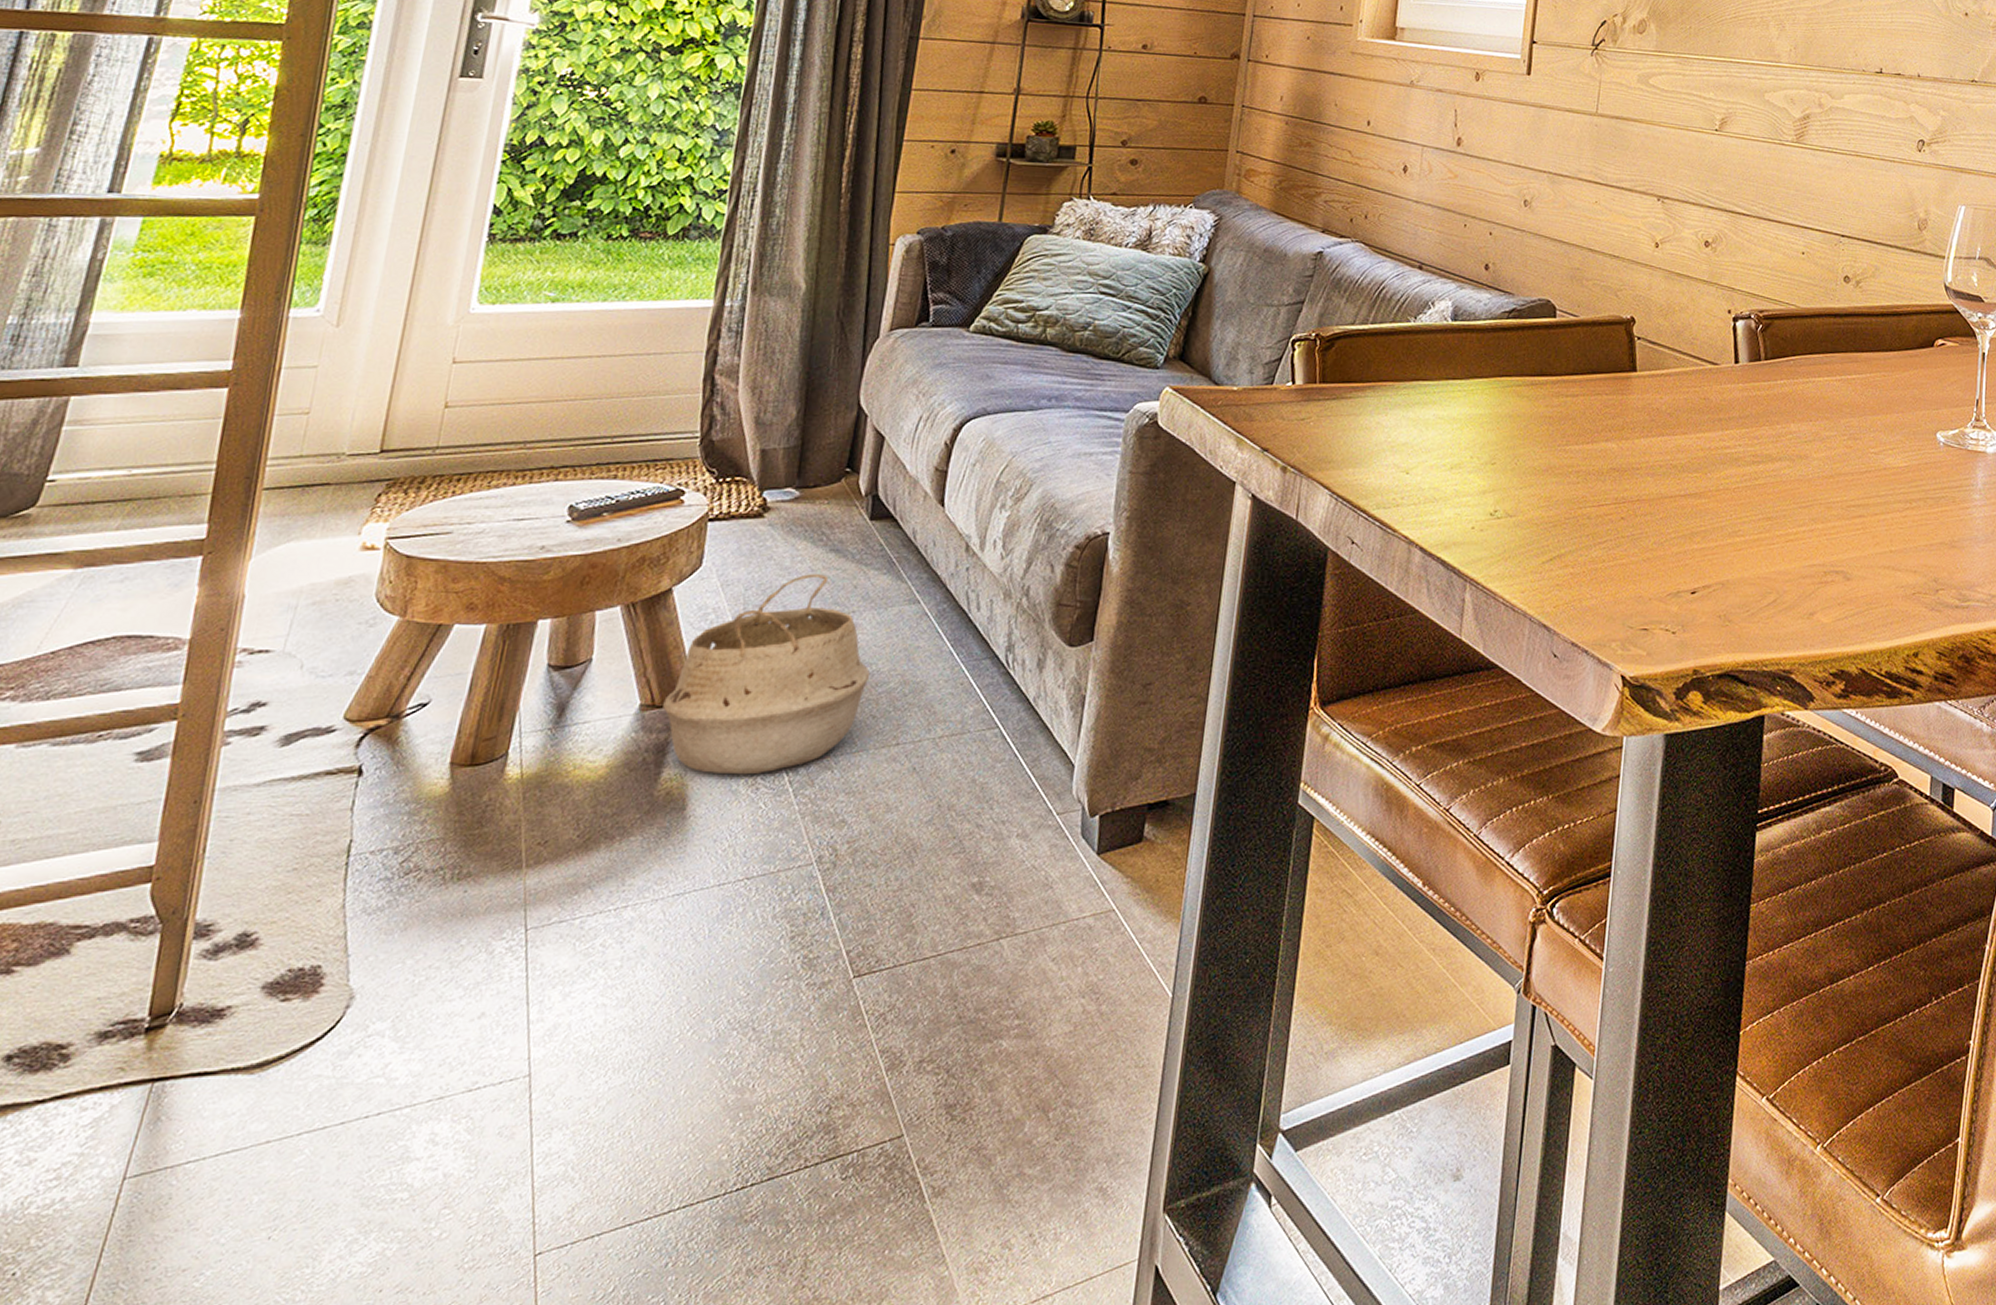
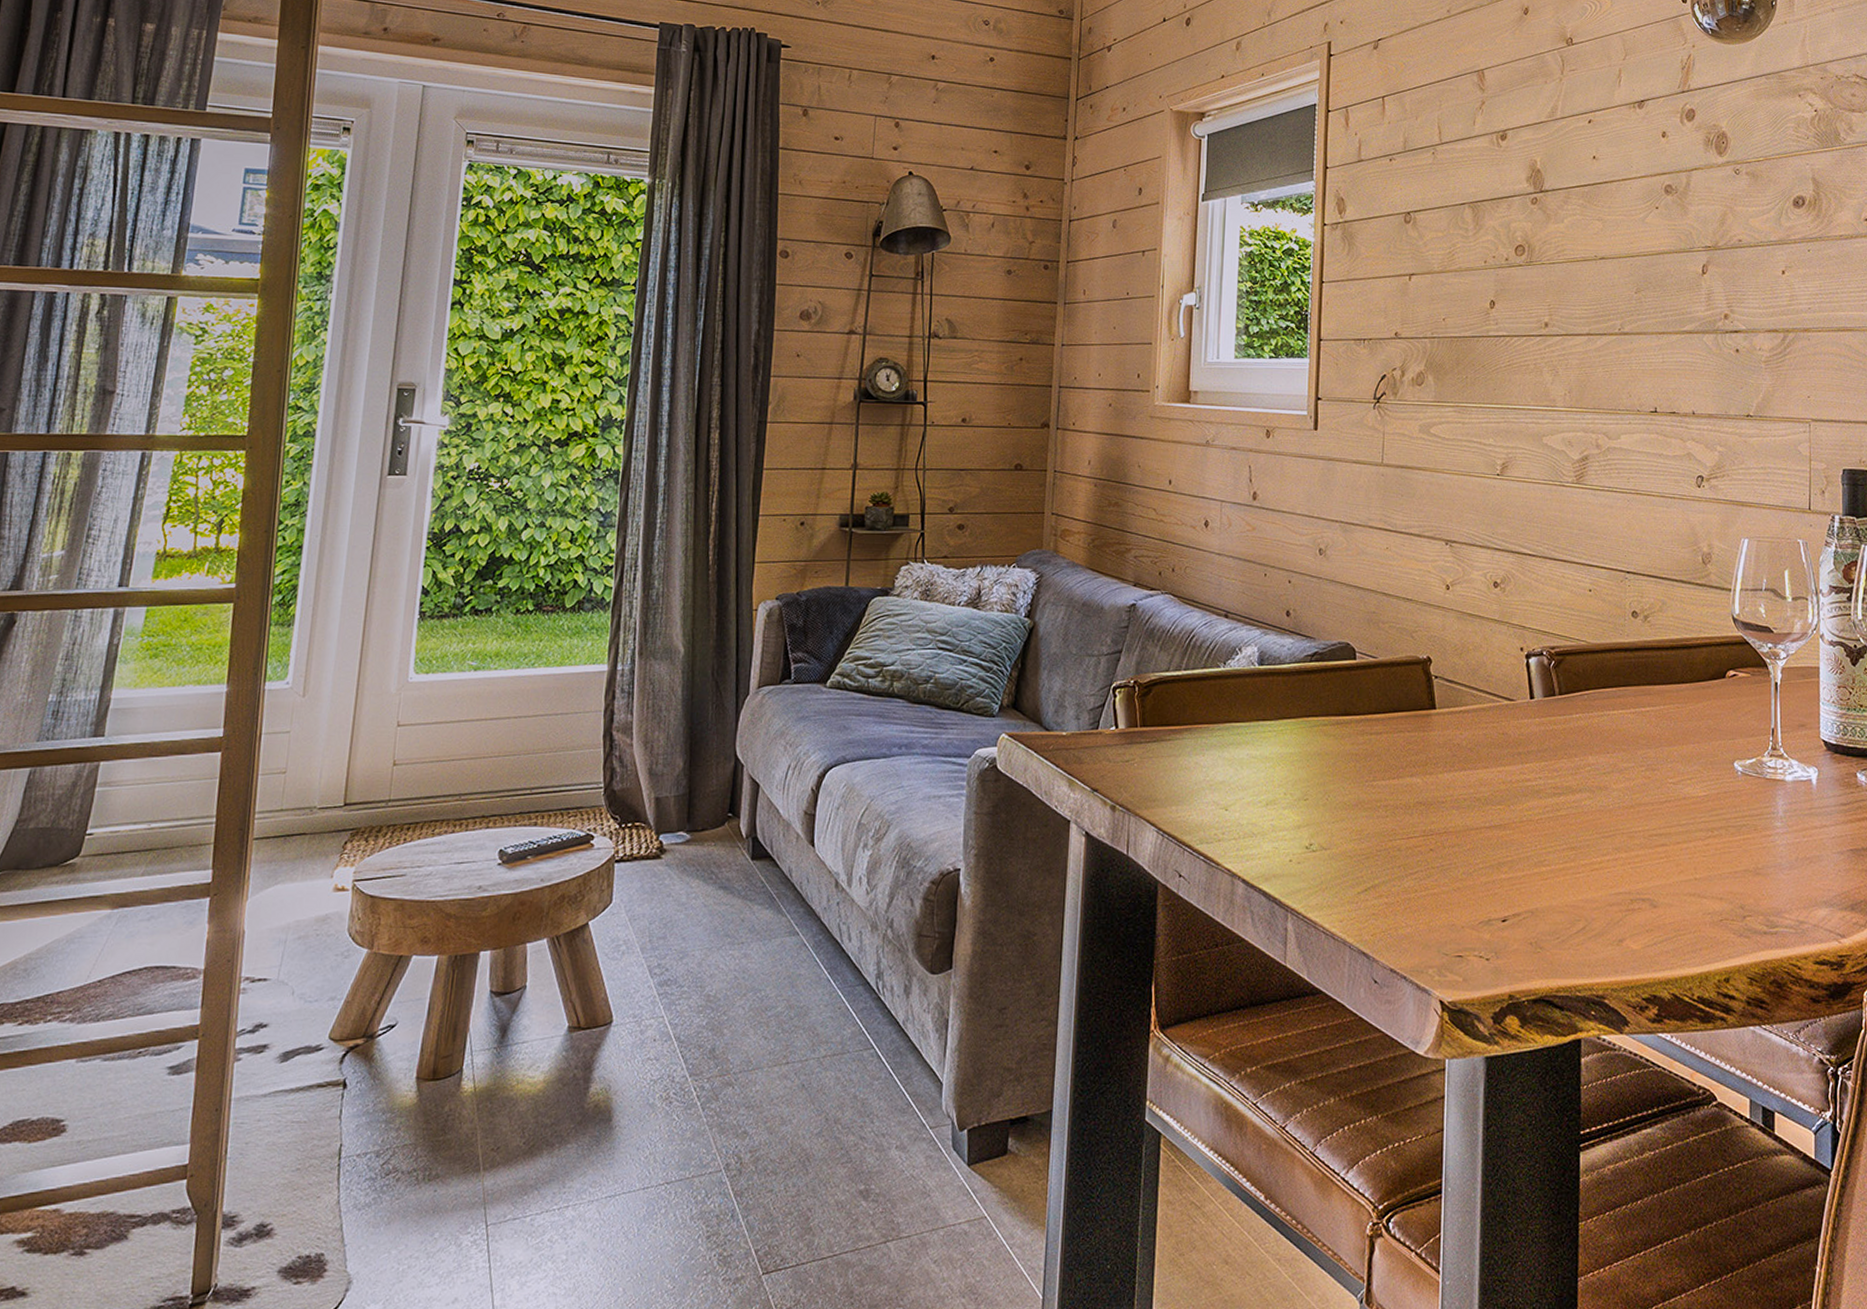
woven basket: present [662,574,871,775] -> none [587,909,761,1090]

